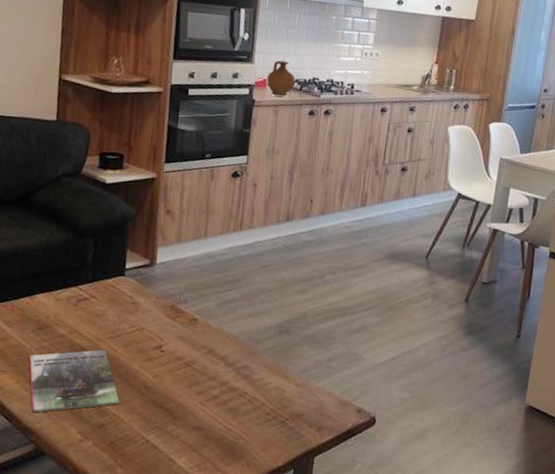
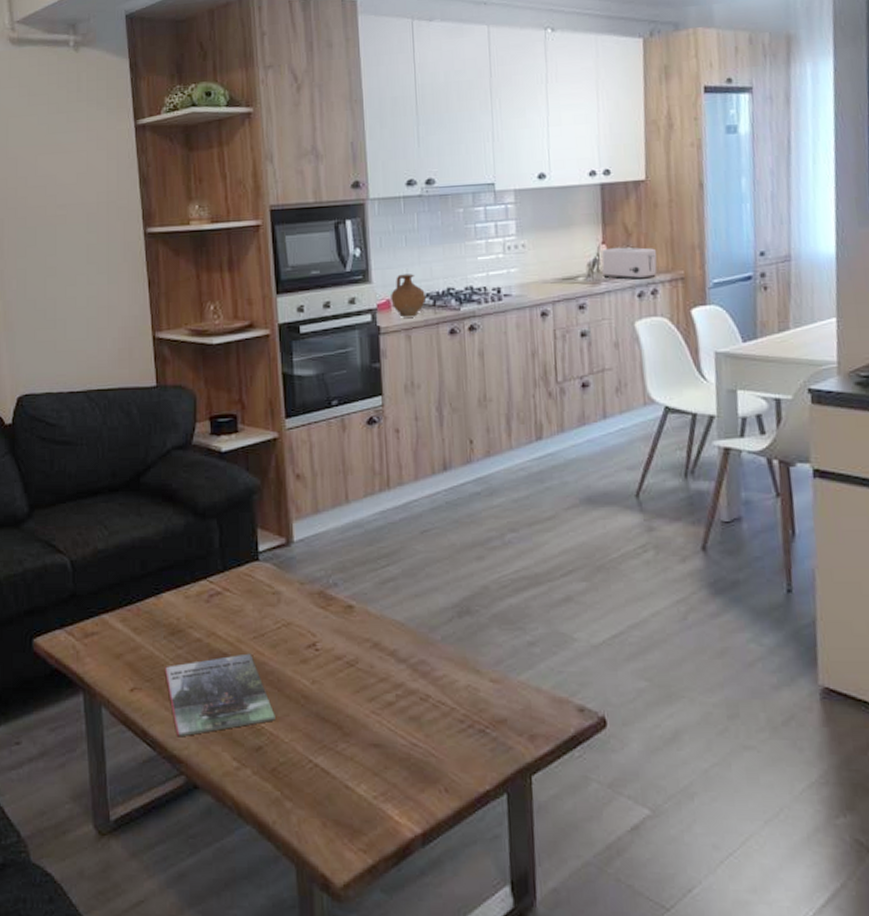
toaster: none [431,67,474,96] -> present [601,247,658,281]

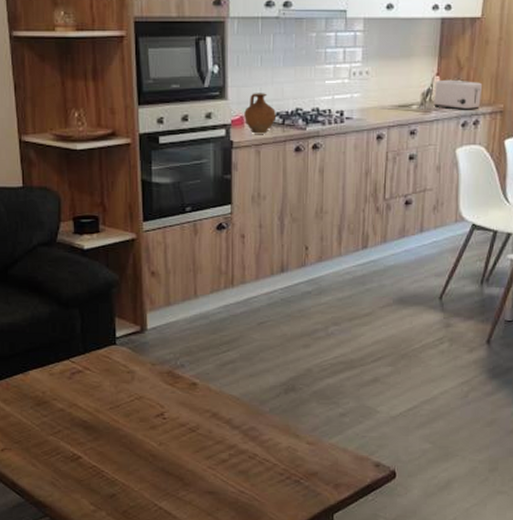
magazine: present [164,653,276,737] -> none [31,421,127,488]

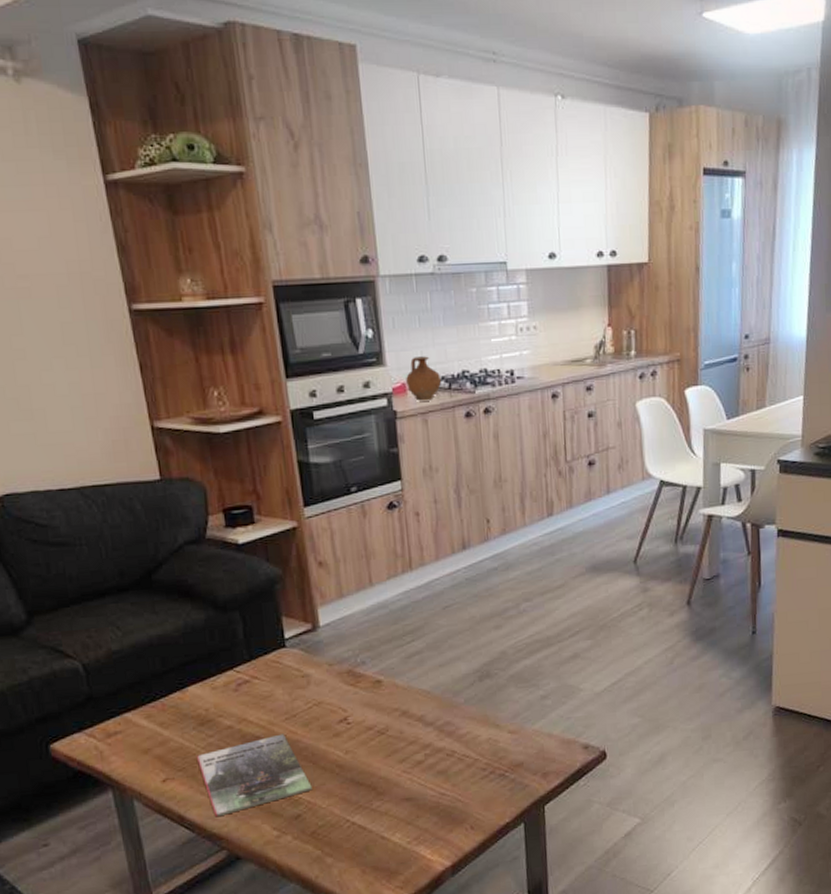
magazine: none [31,421,127,488] -> present [196,734,312,818]
toaster: present [434,79,483,111] -> none [607,329,657,363]

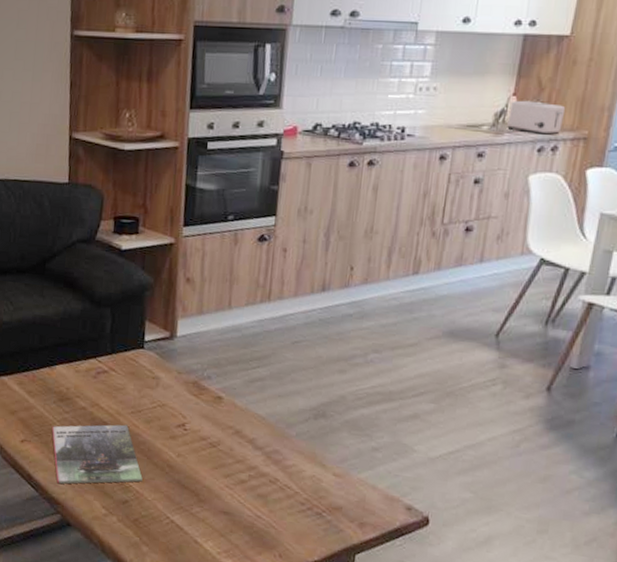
ceramic jug: present [406,356,441,402] -> none [298,103,332,146]
toaster: none [607,329,657,363] -> present [507,100,566,136]

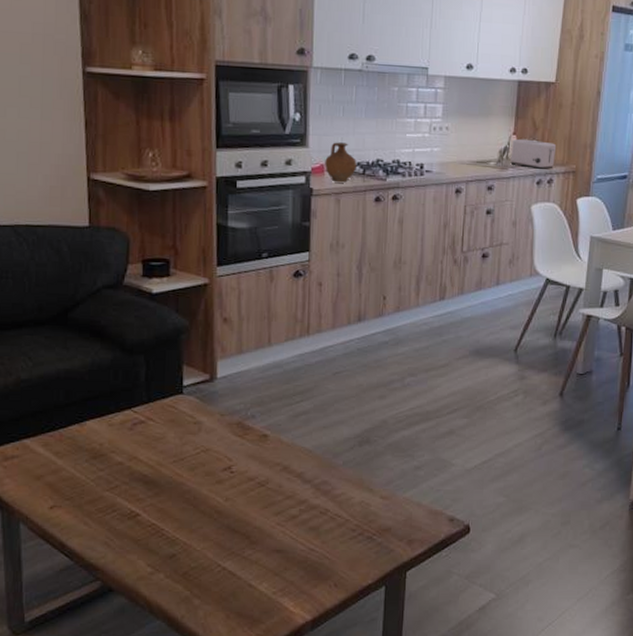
magazine: present [51,424,143,484] -> none [84,475,190,548]
ceramic jug: none [298,103,332,146] -> present [325,142,356,183]

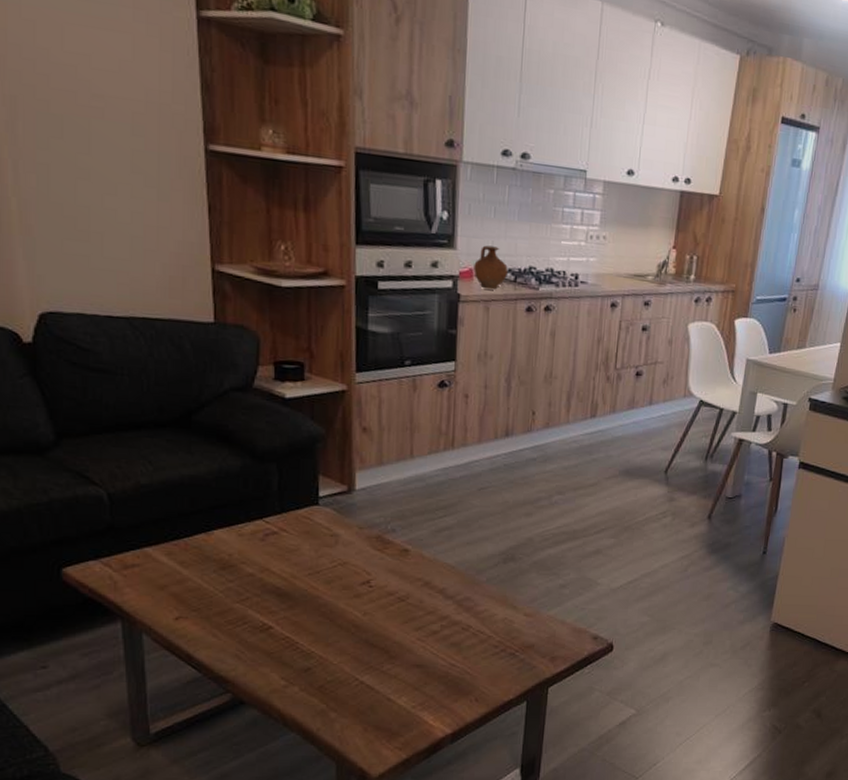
toaster: present [510,138,557,170] -> none [669,253,717,288]

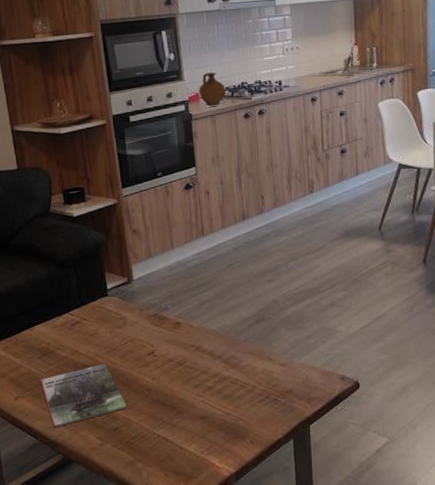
magazine: none [213,588,326,661] -> present [40,363,127,428]

